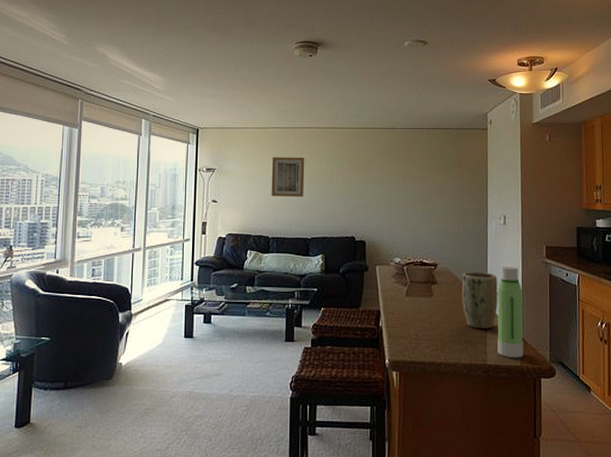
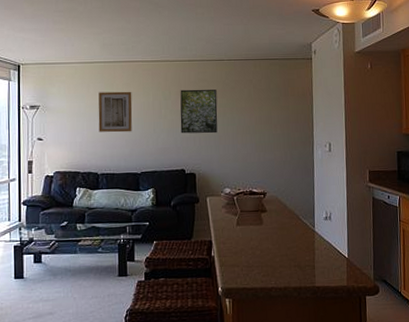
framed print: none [351,157,390,202] -> present [180,89,218,134]
plant pot: present [461,272,498,329] -> none [290,198,325,253]
water bottle: present [497,267,524,358] -> none [324,192,350,279]

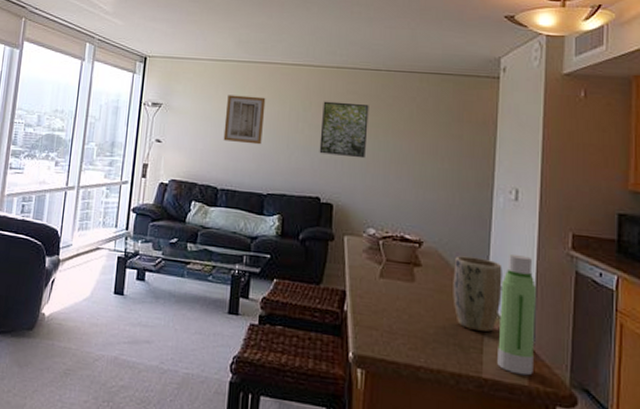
plant pot: none [290,198,325,253] -> present [453,256,502,333]
water bottle: none [324,192,350,279] -> present [497,254,536,376]

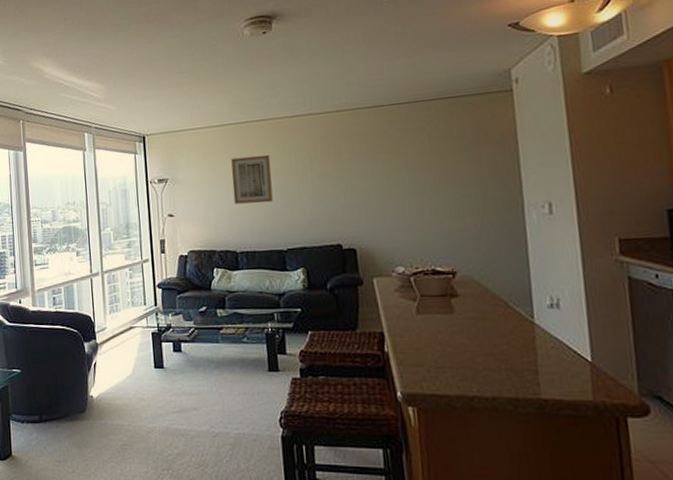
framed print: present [319,101,369,159] -> none [329,143,382,201]
plant pot: present [453,256,502,333] -> none [493,278,551,353]
water bottle: present [497,254,536,376] -> none [548,269,597,391]

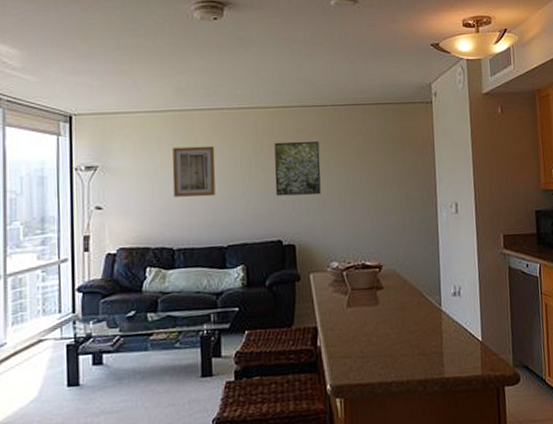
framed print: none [329,143,382,201] -> present [274,141,321,196]

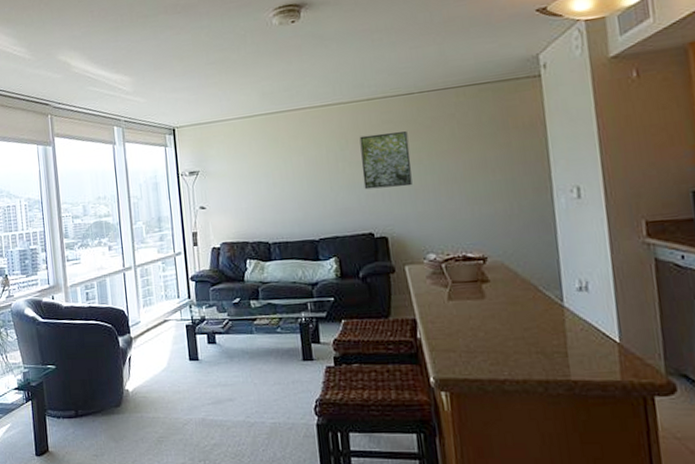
wall art: present [172,145,216,197] -> none [262,144,305,195]

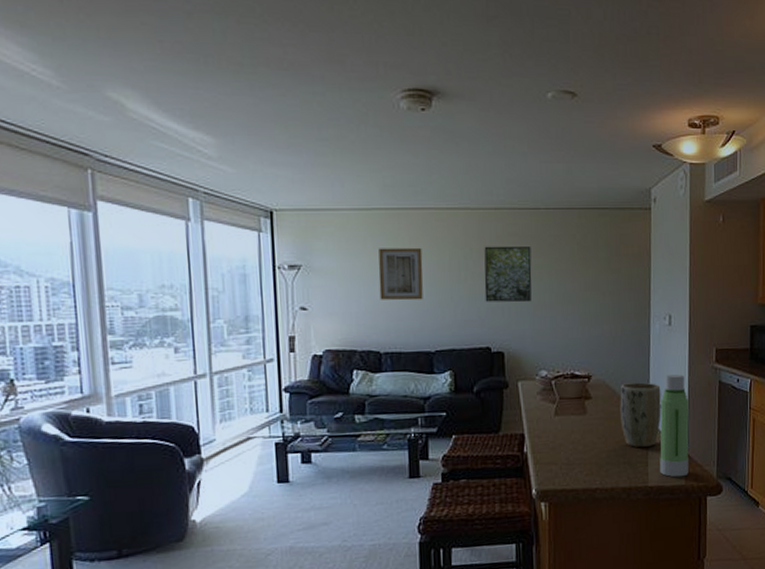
wall art: none [262,144,305,195] -> present [378,247,423,301]
plant pot: none [523,262,580,336] -> present [620,382,661,448]
water bottle: none [577,252,625,372] -> present [660,374,689,478]

